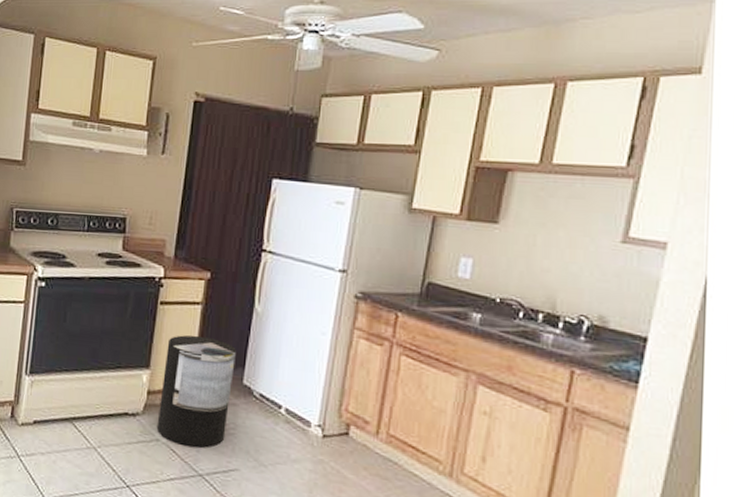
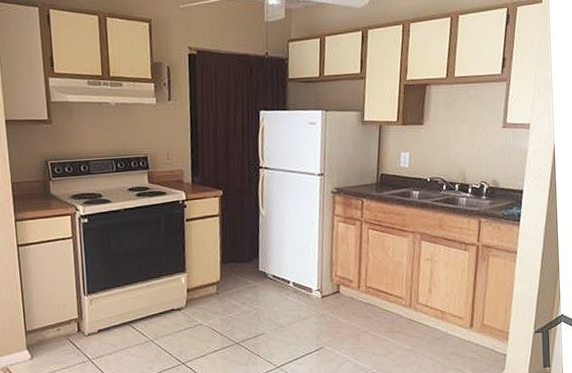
trash can: present [156,335,236,448] -> none [197,240,251,324]

